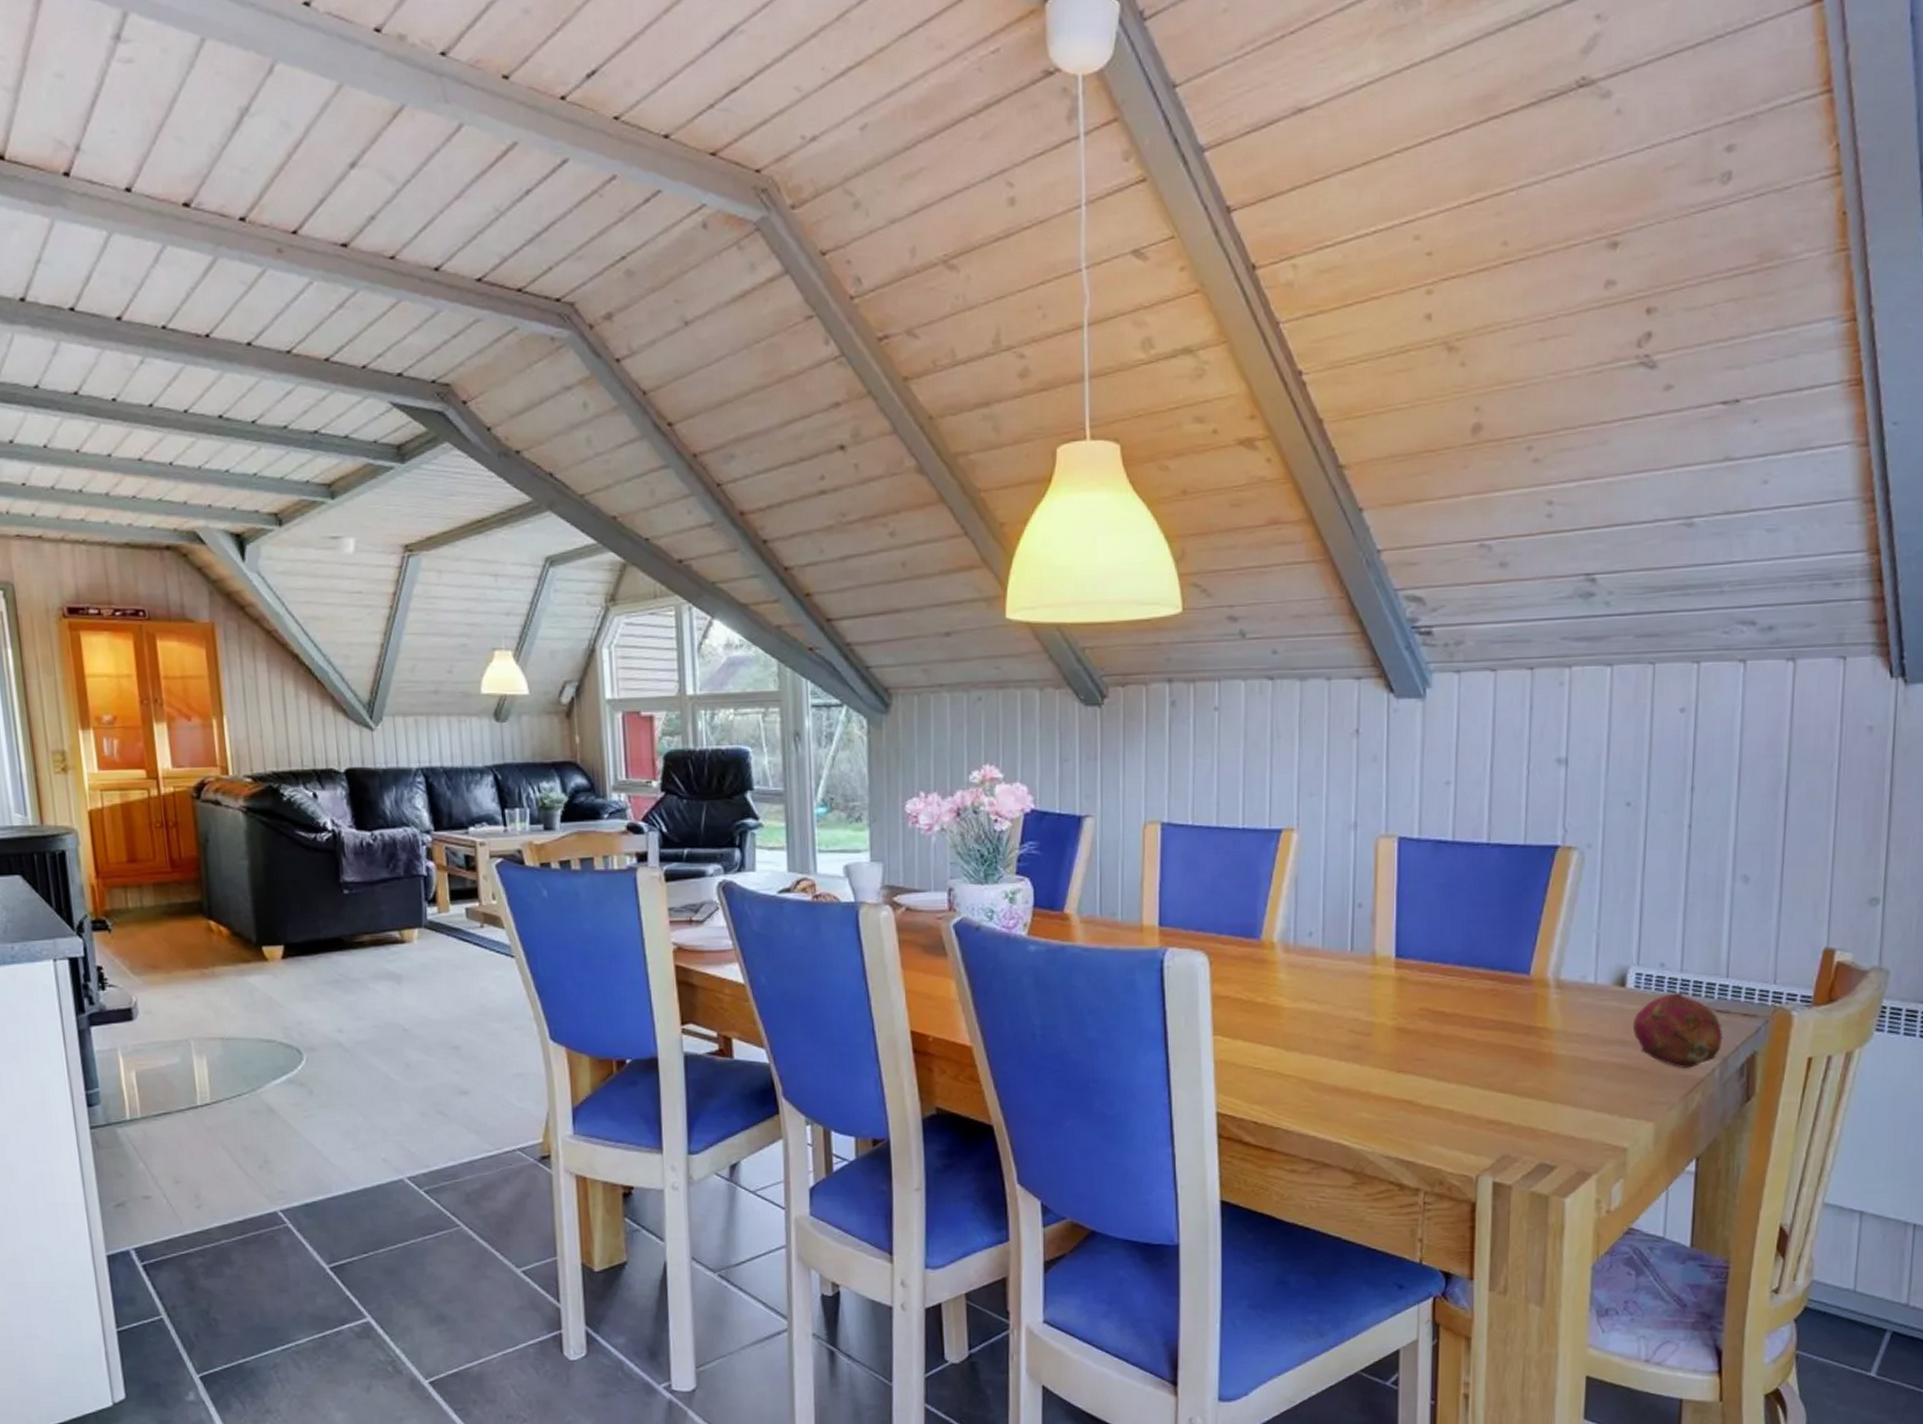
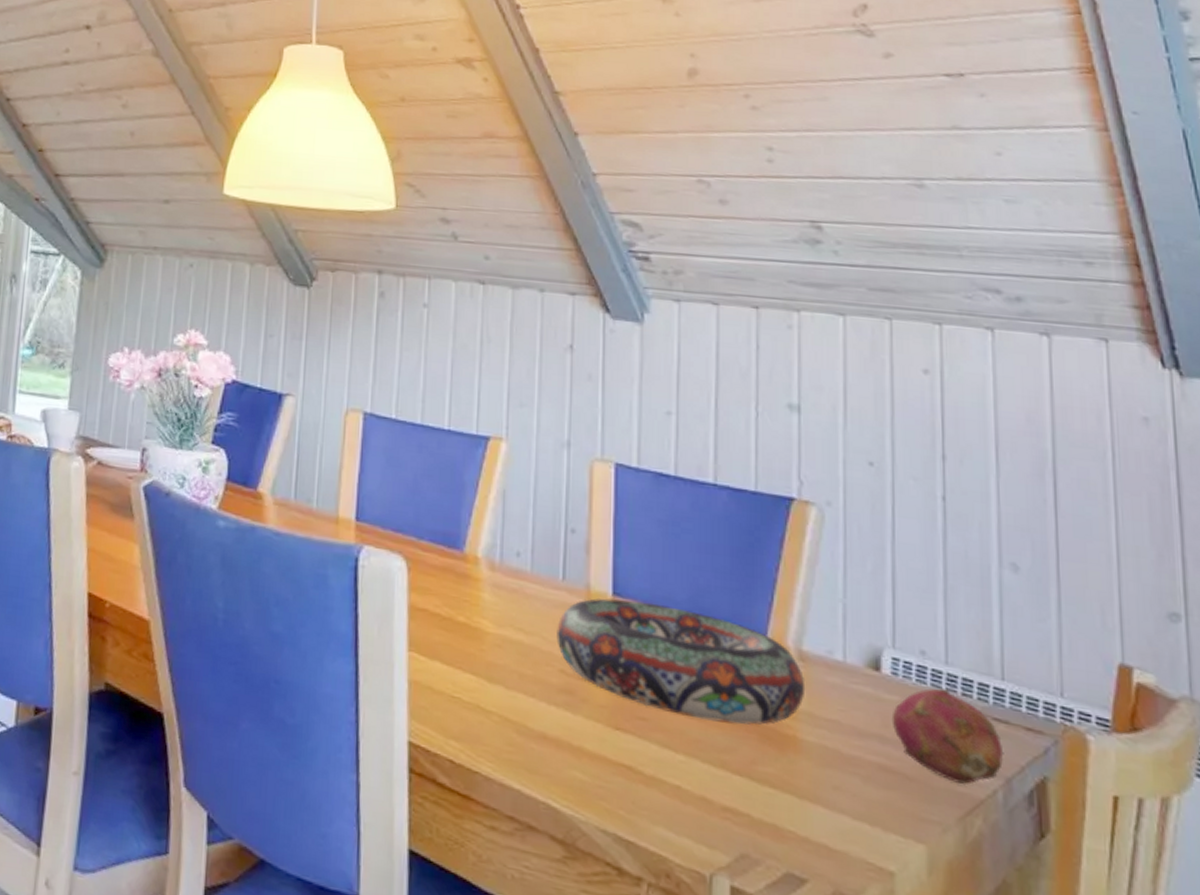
decorative bowl: none [1346,960,1562,1052] -> present [556,598,806,725]

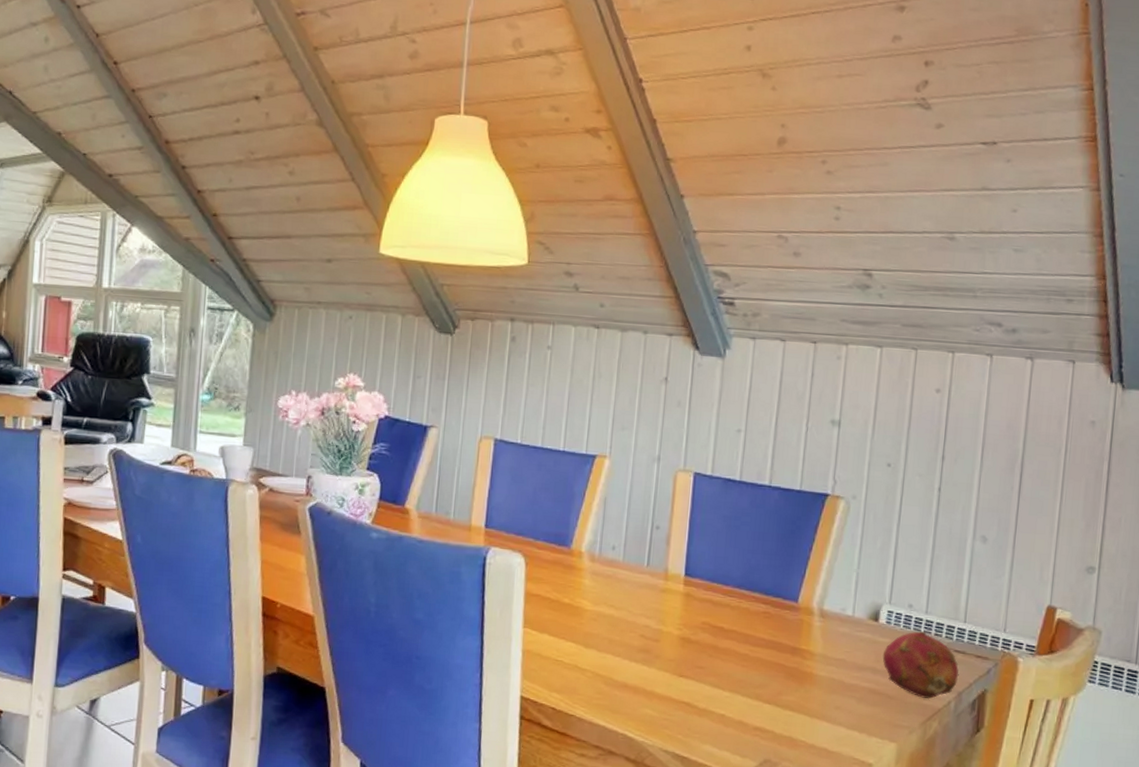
decorative bowl: present [556,598,806,725] -> none [639,578,823,667]

